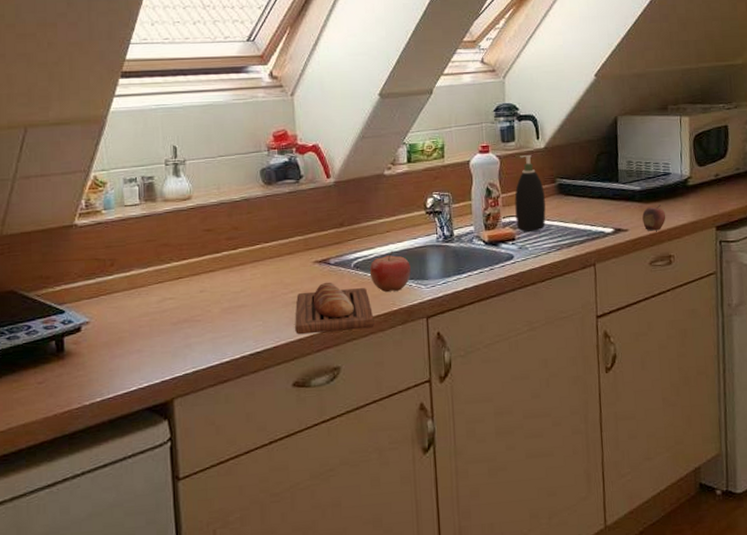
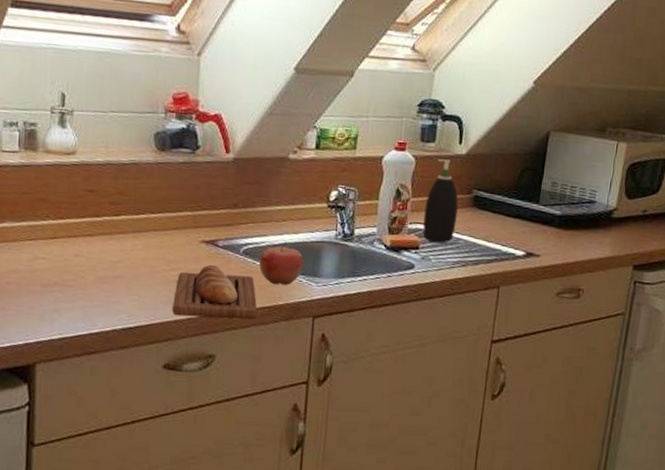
fruit: present [642,205,666,231] -> none [557,234,583,261]

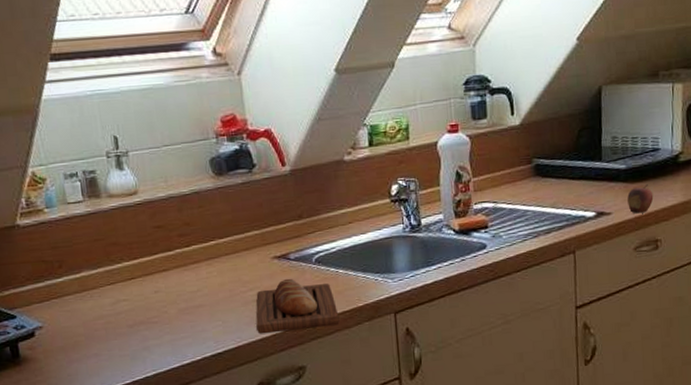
fruit: present [258,241,304,285] -> none [332,243,377,287]
soap dispenser: present [422,159,459,244] -> none [487,133,522,219]
fruit: none [557,234,583,261] -> present [627,184,654,214]

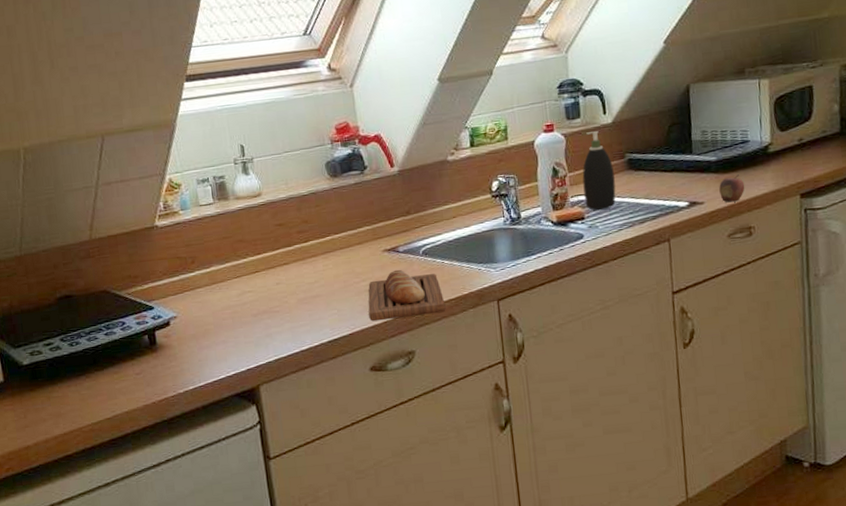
soap dispenser: none [487,133,522,219] -> present [582,131,616,211]

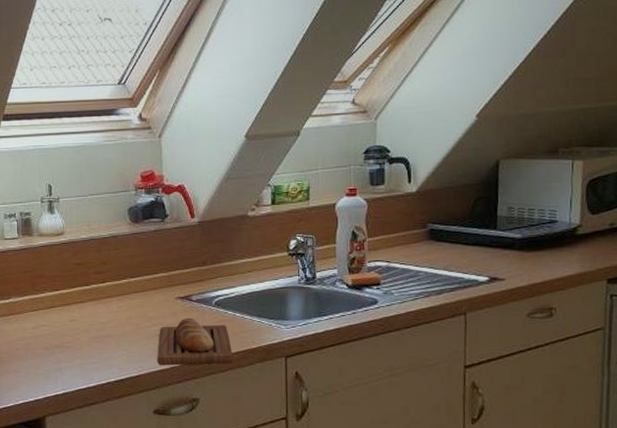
soap dispenser: present [582,131,616,211] -> none [381,199,415,278]
fruit: present [719,174,745,202] -> none [522,254,549,281]

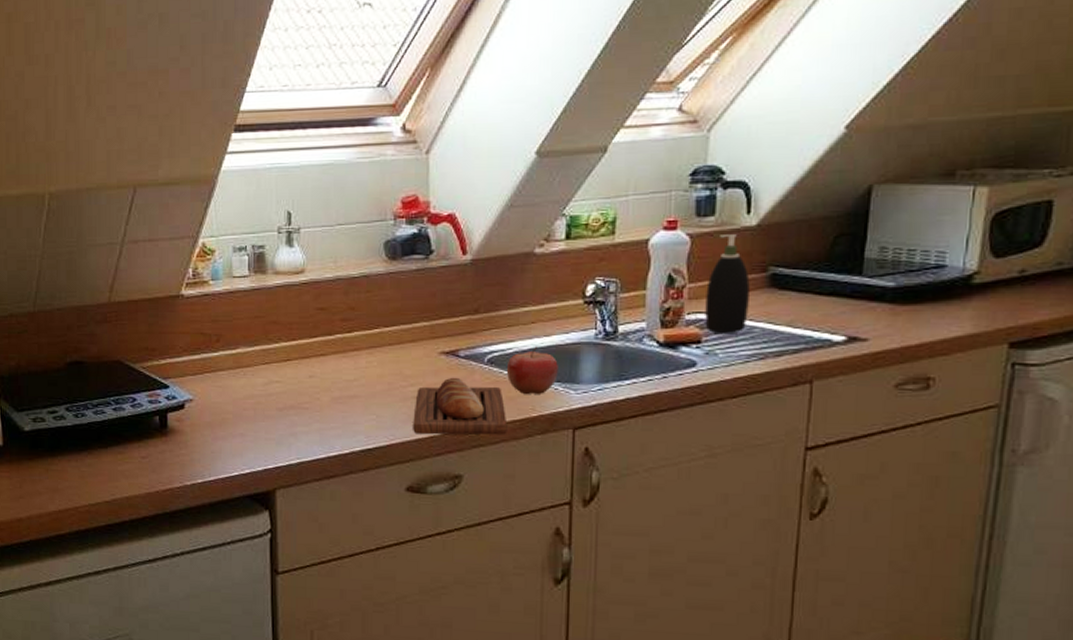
fruit: none [230,290,272,330] -> present [506,346,560,394]
soap dispenser: none [381,199,415,278] -> present [705,235,750,335]

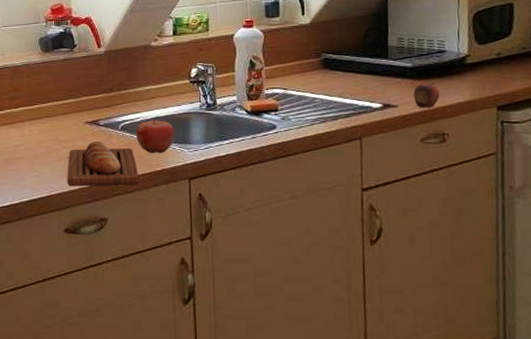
soap dispenser: present [705,235,750,335] -> none [278,30,310,104]
fruit: none [892,308,930,343] -> present [414,82,440,108]

